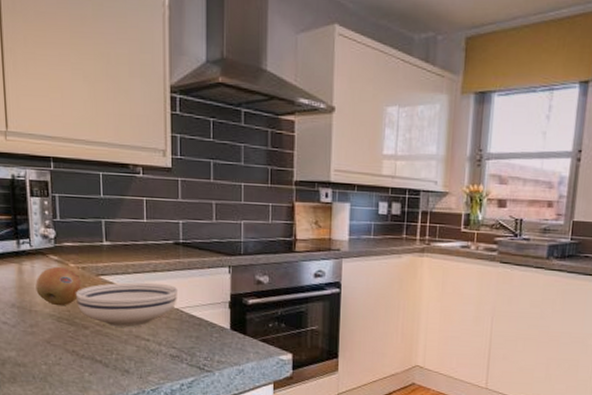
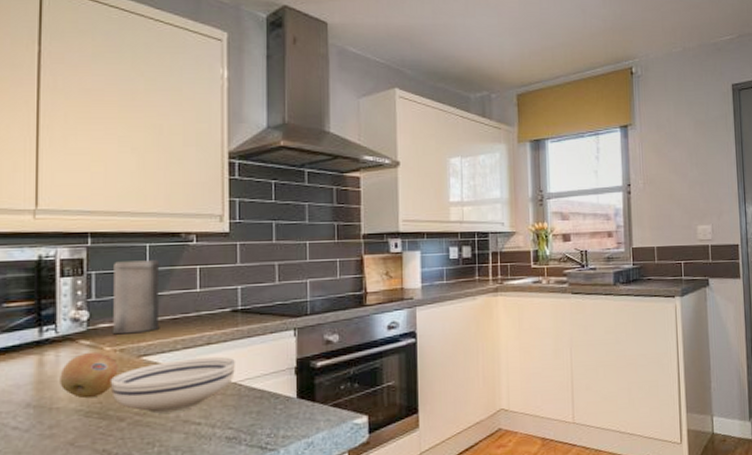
canister: none [73,187,114,255] -> present [112,260,160,335]

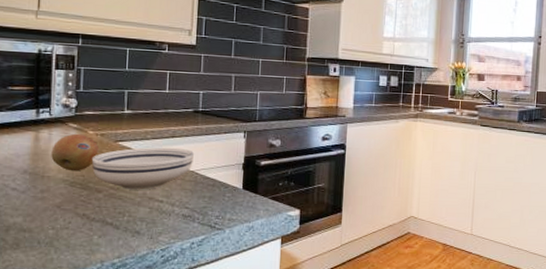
canister: present [112,260,160,335] -> none [95,61,137,122]

